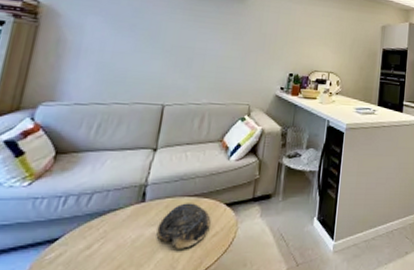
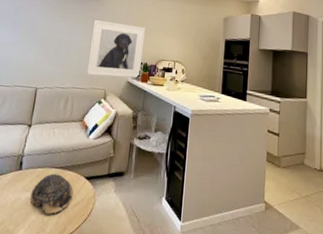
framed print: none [226,26,296,91] -> present [86,20,145,78]

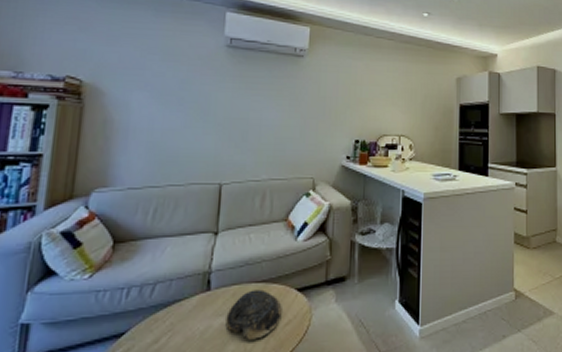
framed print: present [86,20,145,78] -> none [287,90,359,162]

